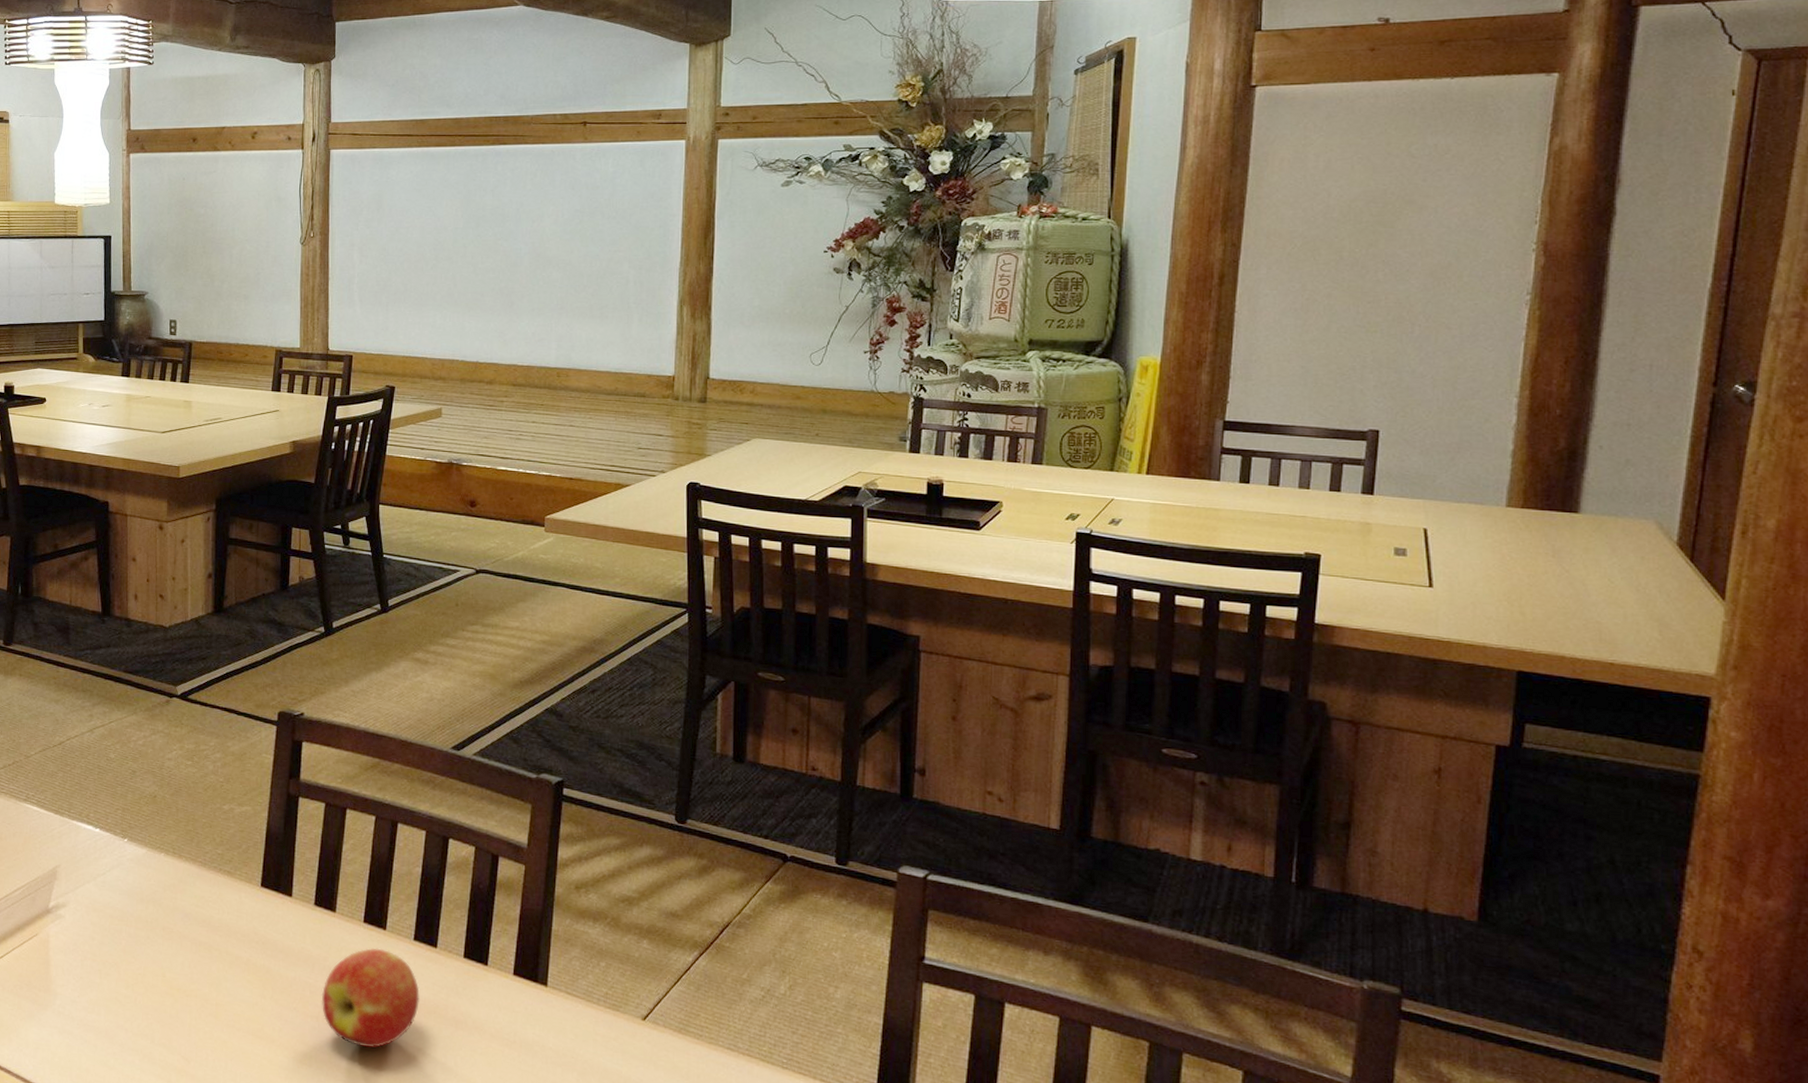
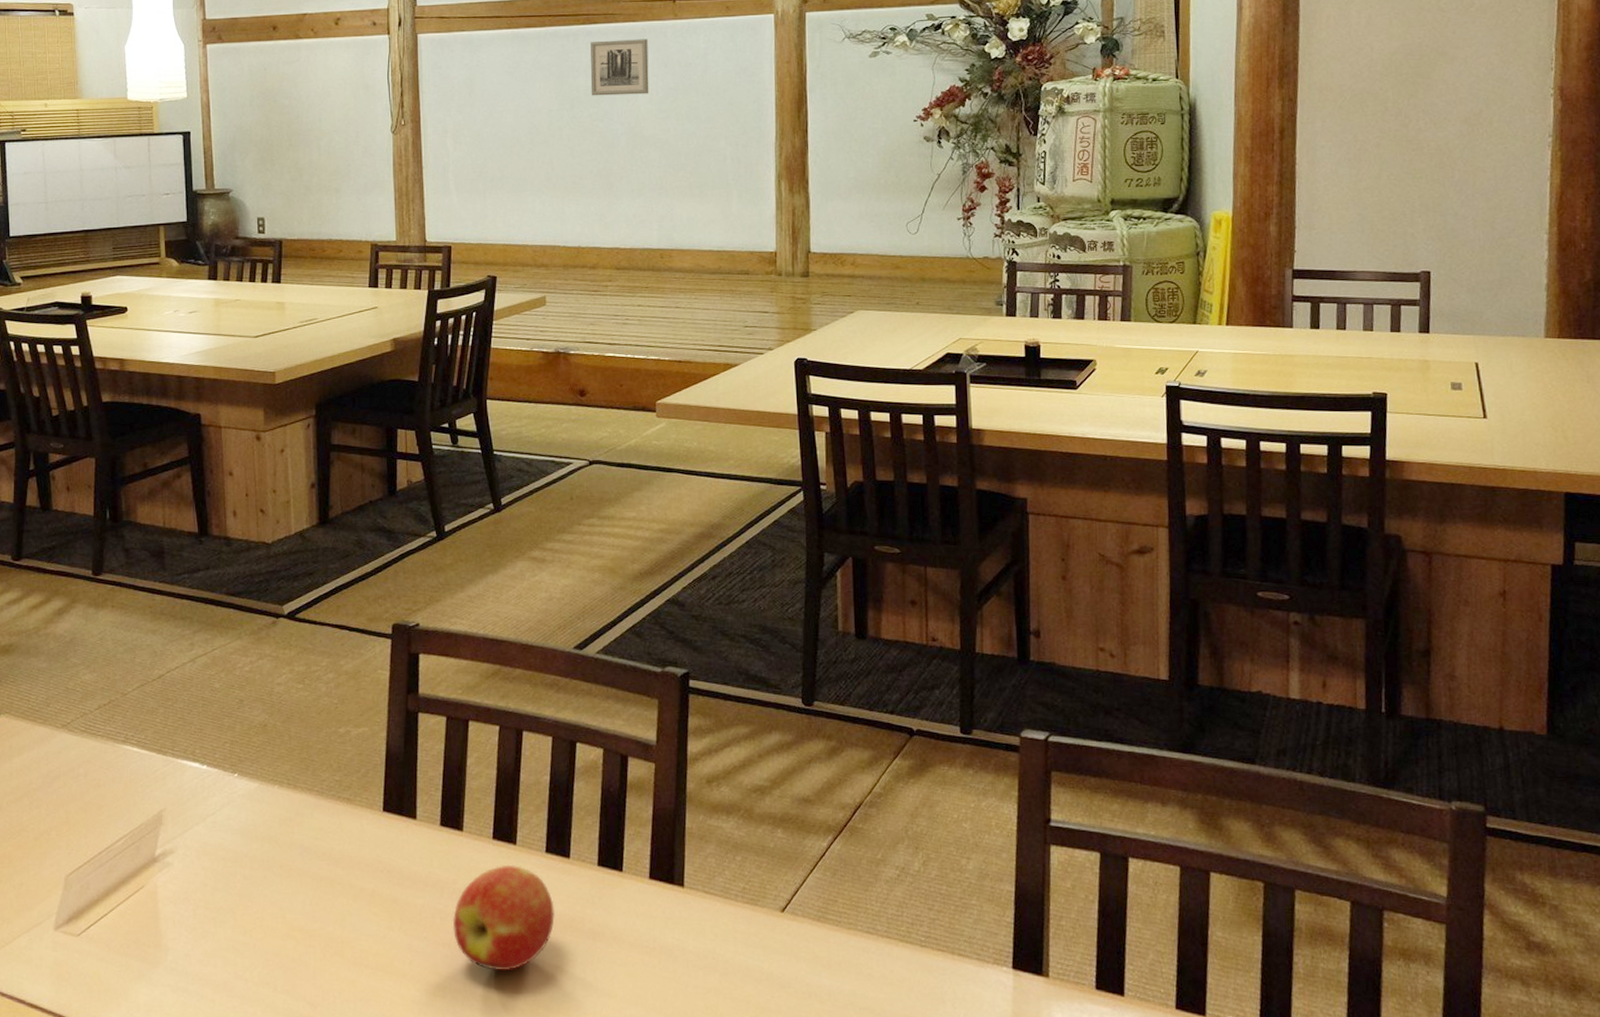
wall art: none [497,161,556,216] -> present [590,39,649,96]

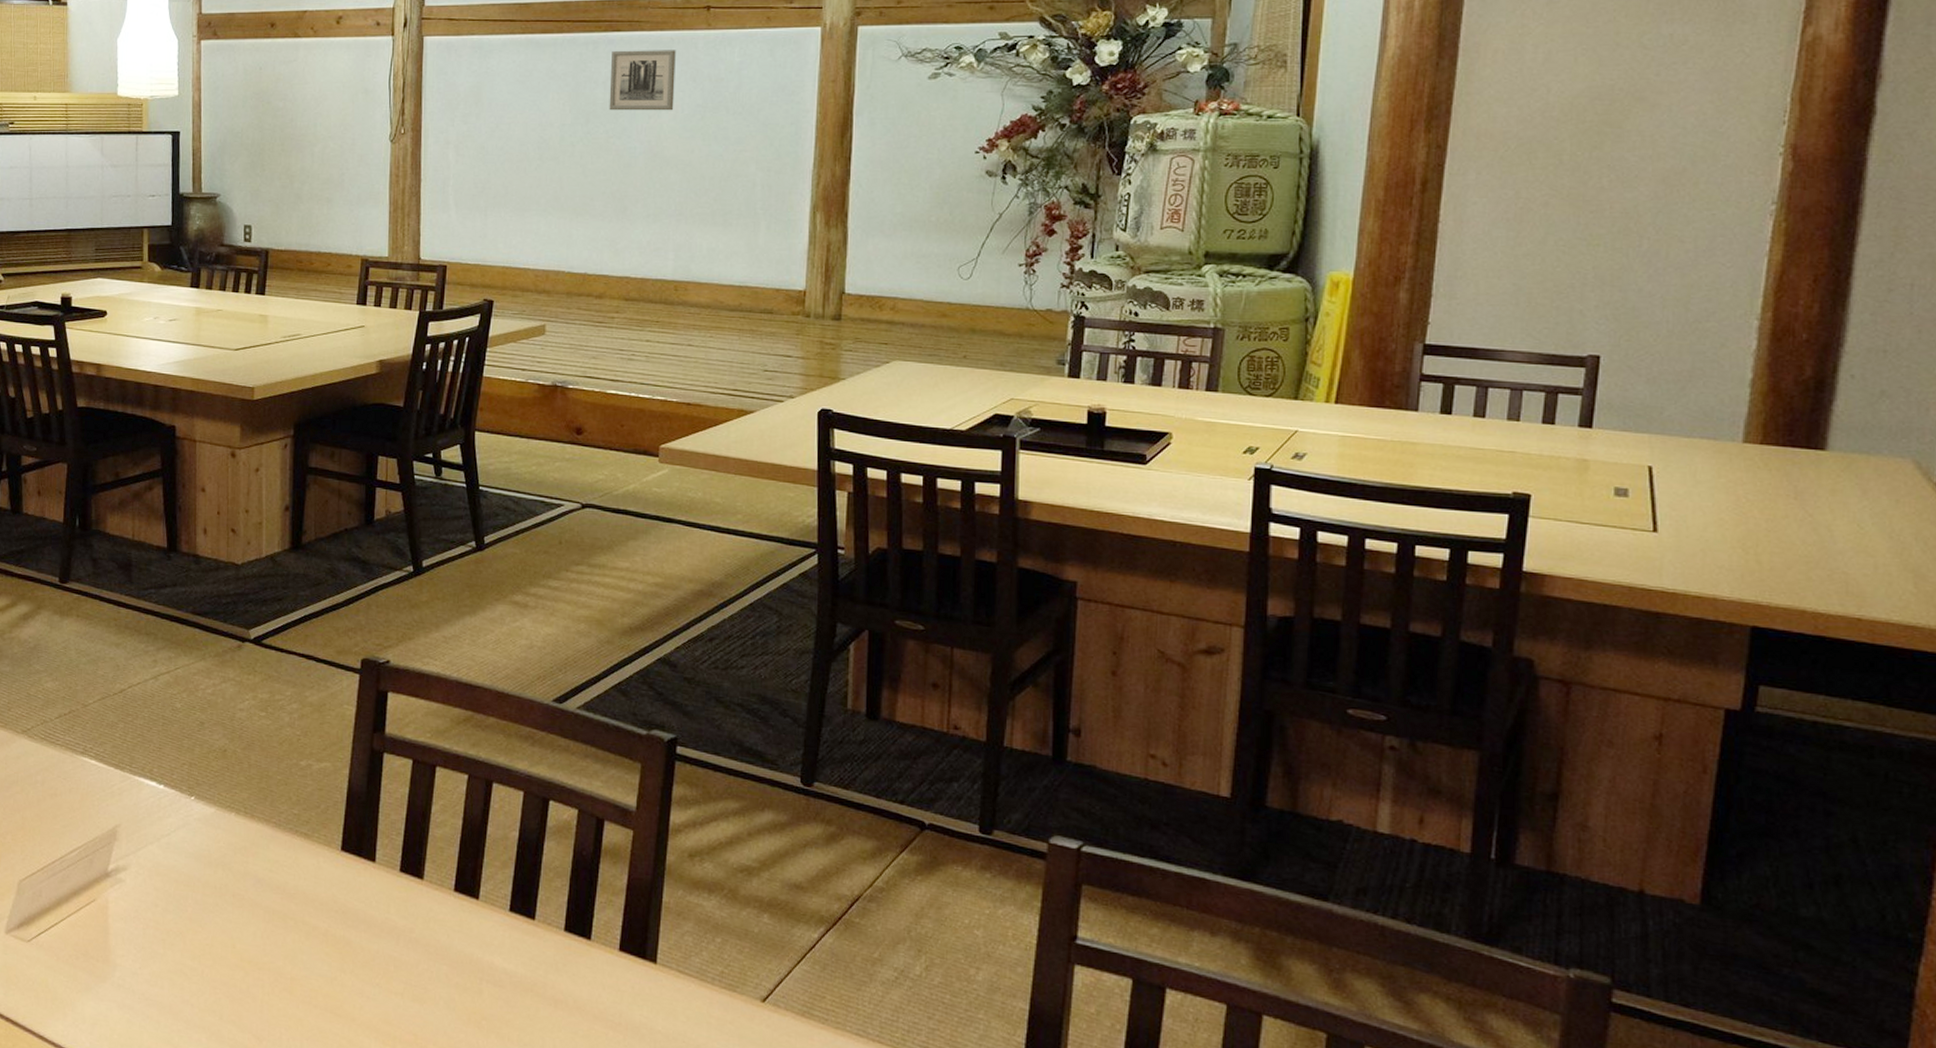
apple: present [452,864,555,970] -> none [406,919,515,1028]

